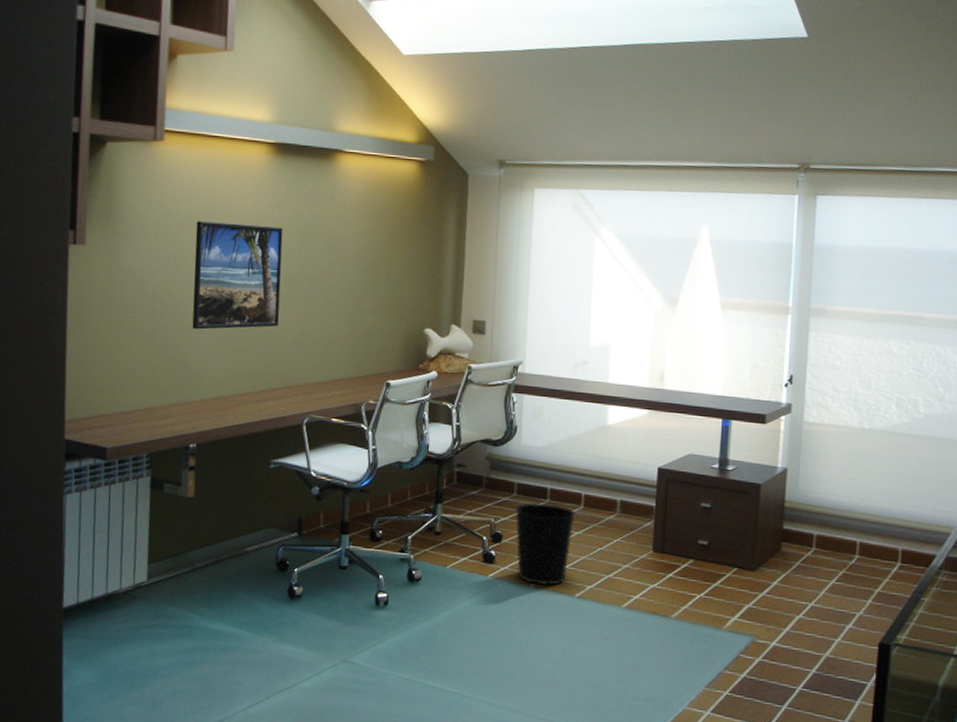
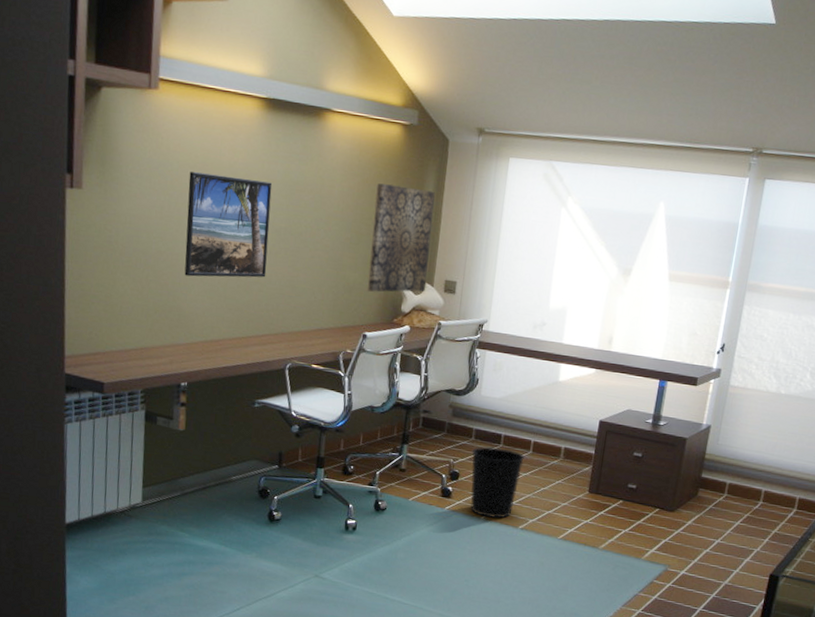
wall art: none [388,222,457,337] -> present [367,183,435,292]

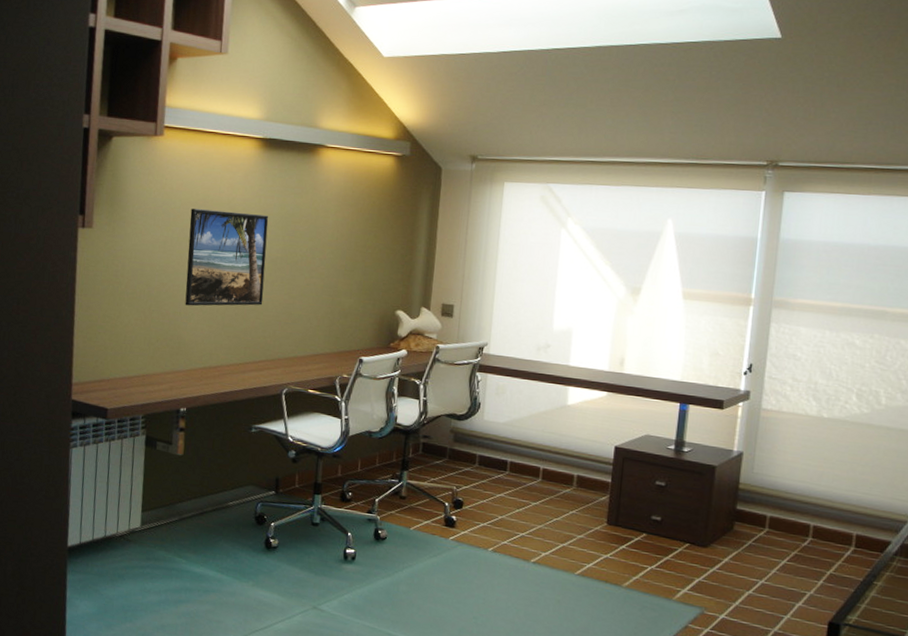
wall art: present [367,183,435,292] -> none [362,212,430,317]
wastebasket: present [470,447,525,518] -> none [476,474,533,550]

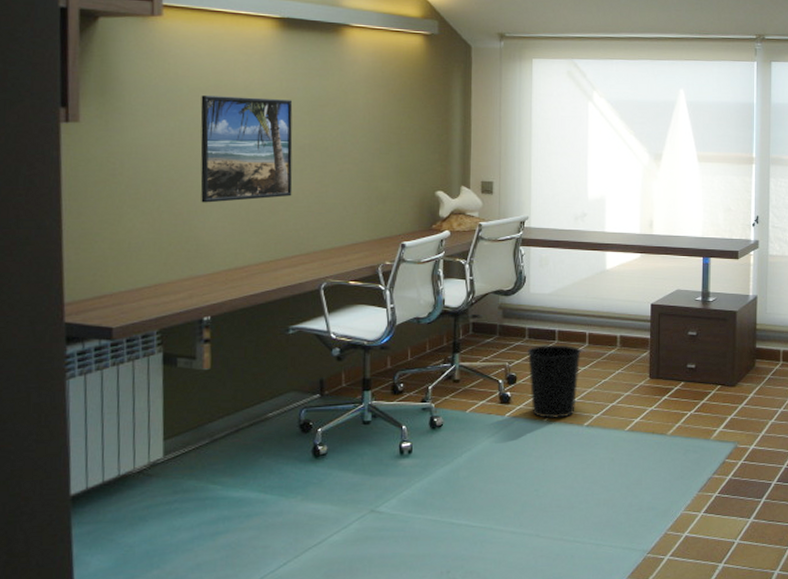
wastebasket: none [476,474,533,550] -> present [527,344,581,418]

